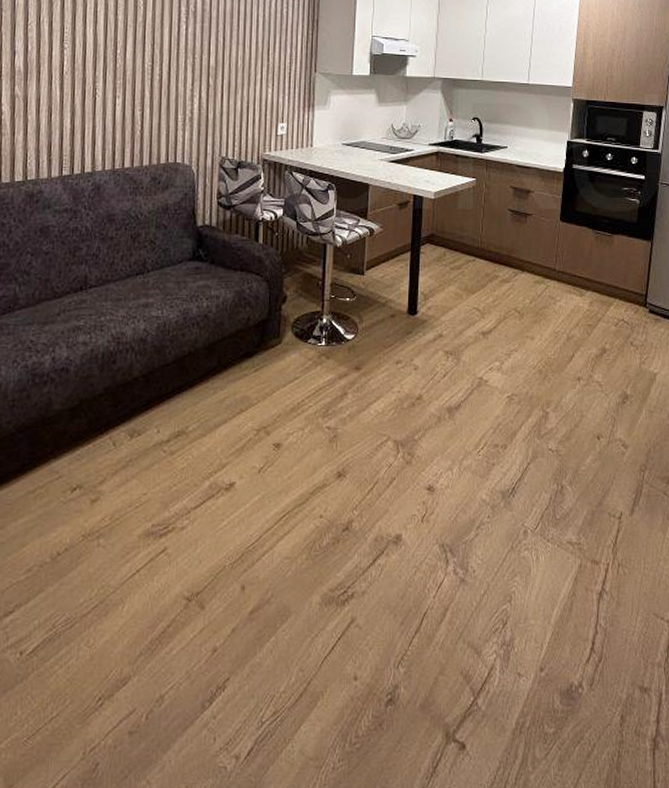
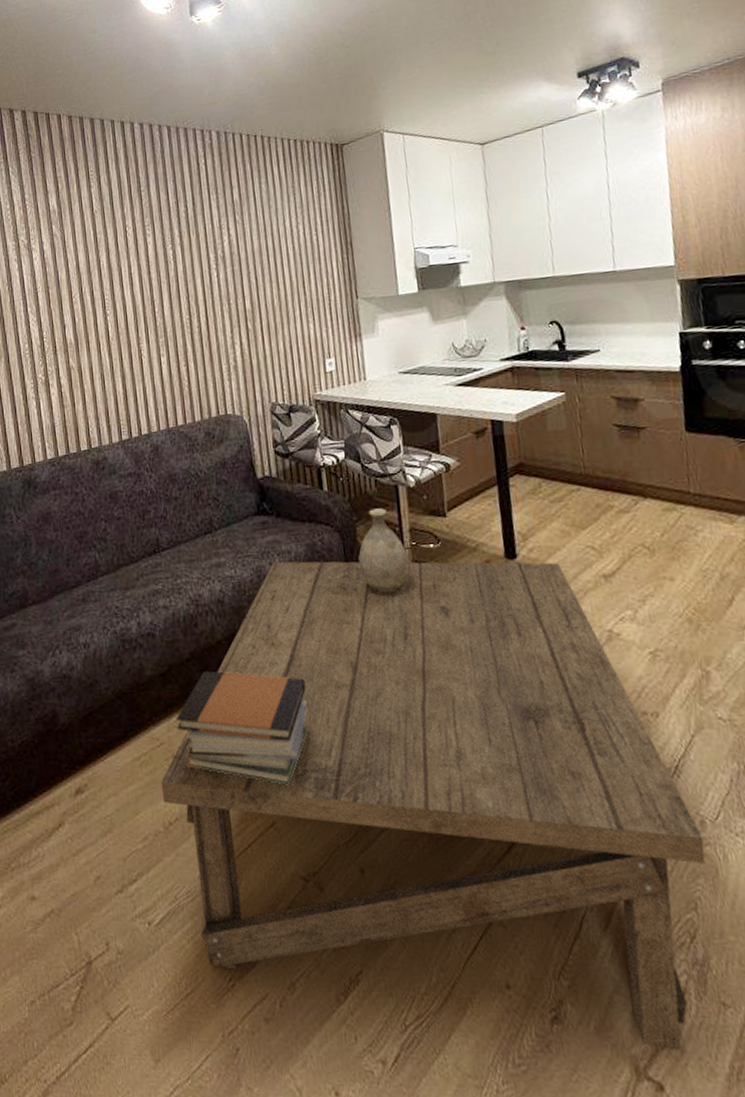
coffee table: none [54,305,524,715] -> present [160,561,705,1050]
book stack: none [79,406,215,513] -> present [176,670,308,785]
vase: none [282,263,325,339] -> present [358,508,409,593]

